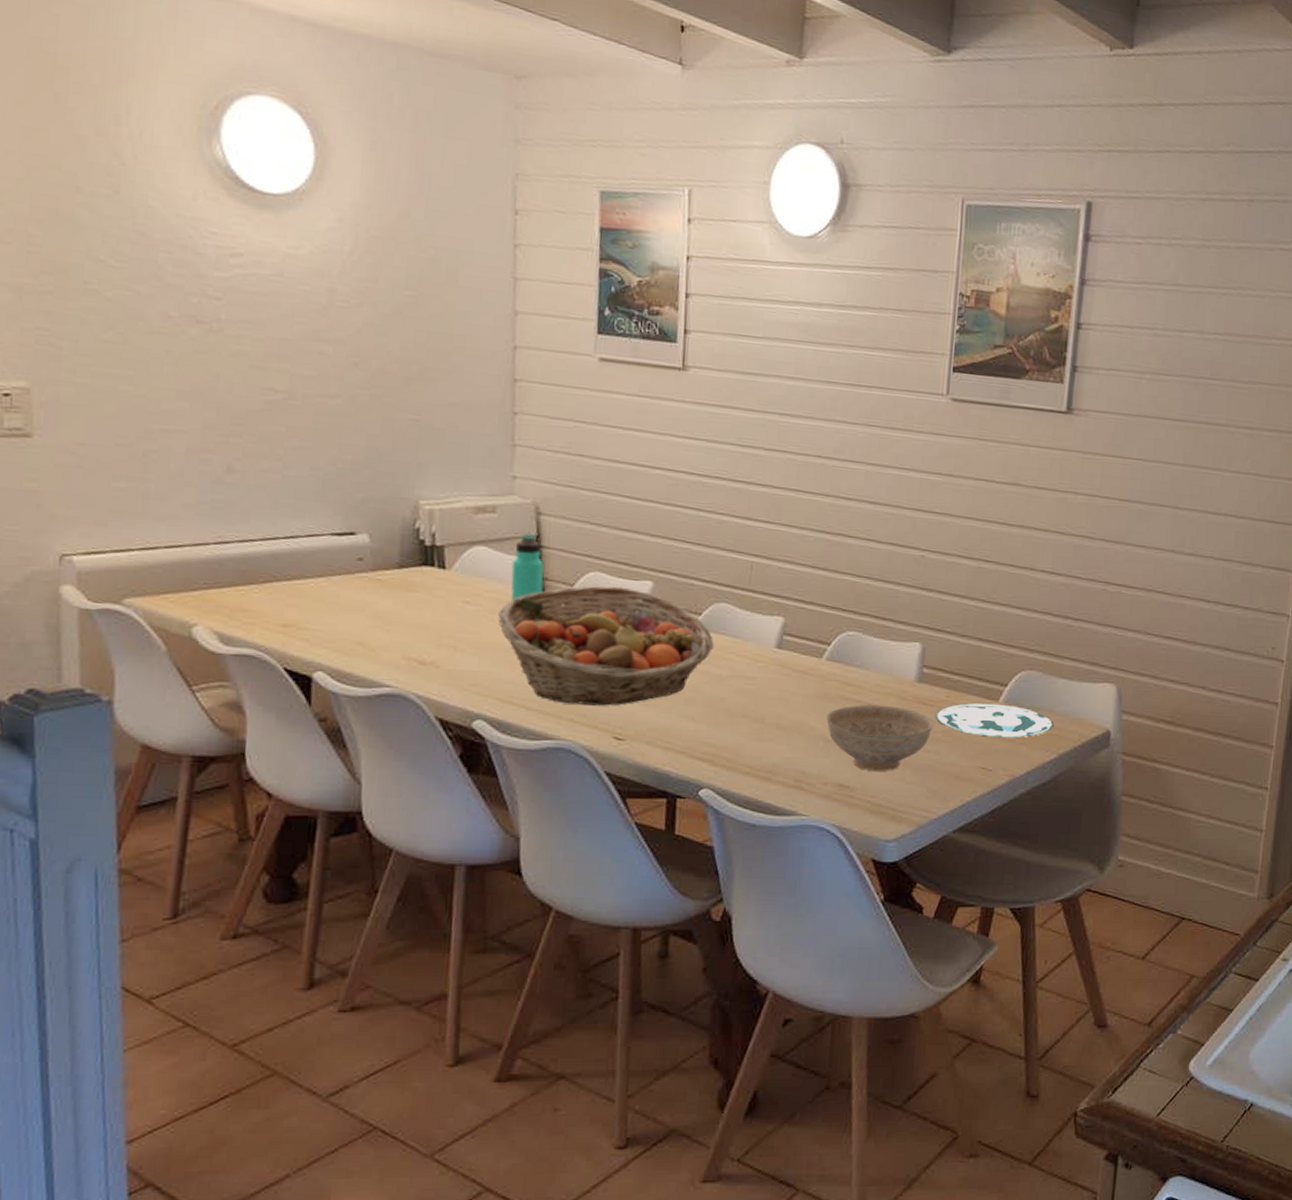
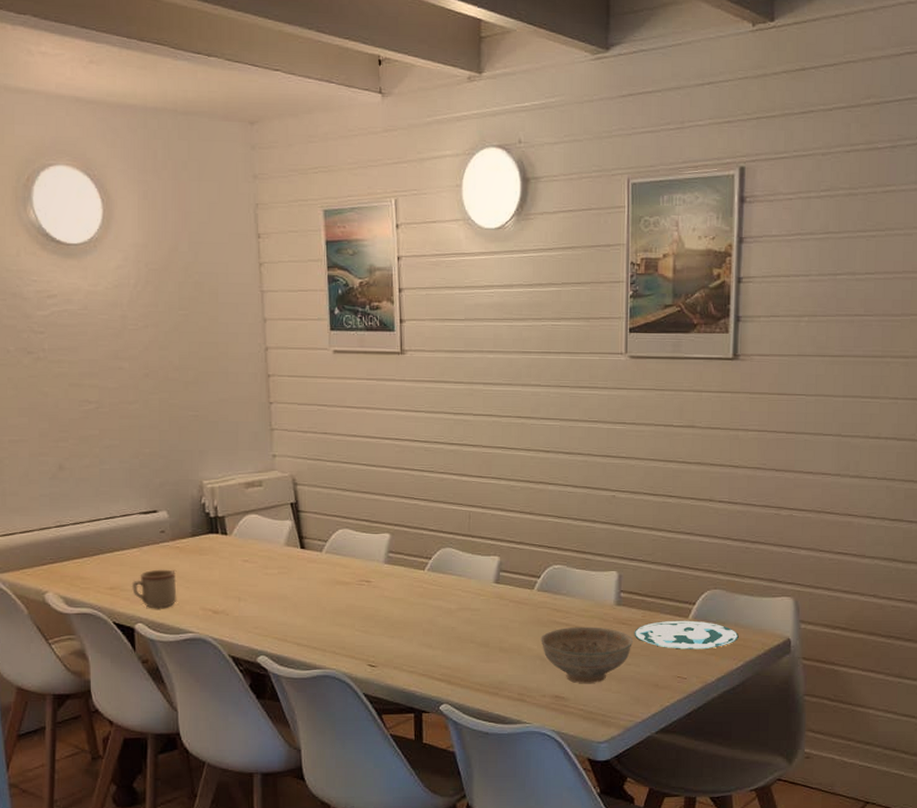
mug: none [312,605,374,655] -> present [131,569,177,609]
fruit basket: present [498,586,714,706] -> none [270,540,444,639]
thermos bottle: present [510,533,544,602] -> none [278,501,303,558]

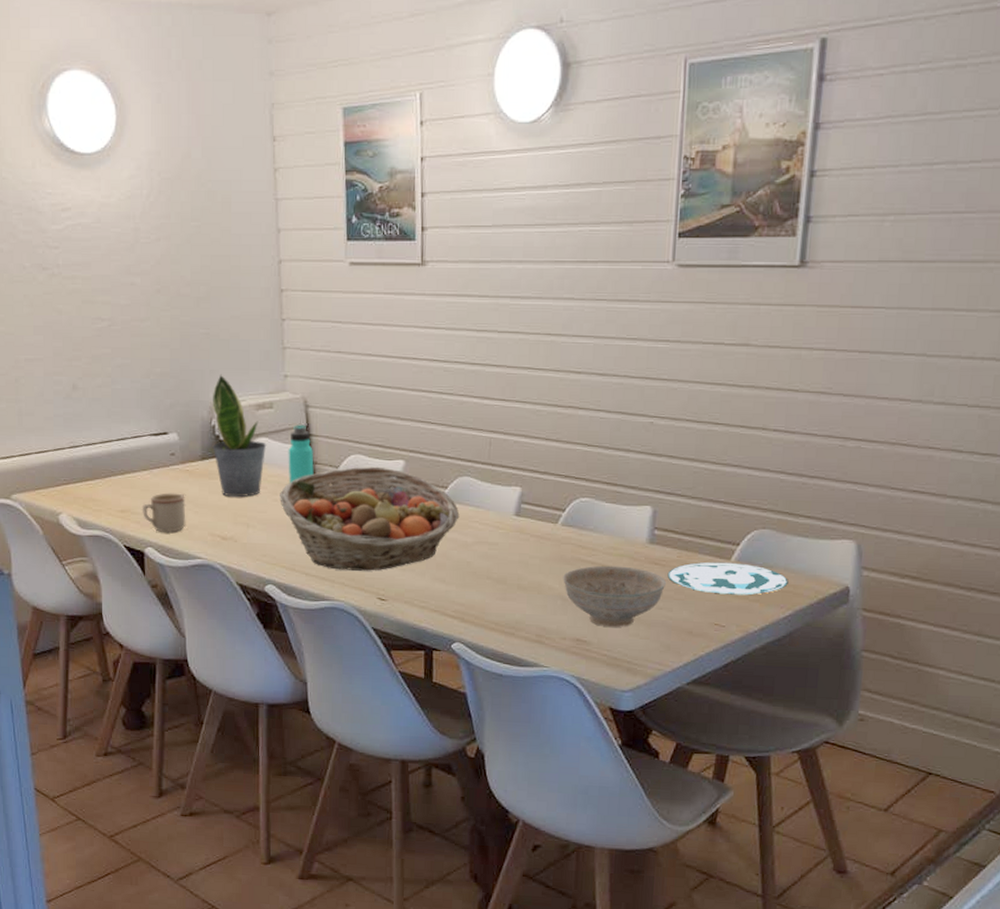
potted plant: none [202,454,257,572] -> present [212,374,267,498]
fruit basket: none [270,540,444,639] -> present [280,466,460,571]
thermos bottle: none [278,501,303,558] -> present [288,424,314,484]

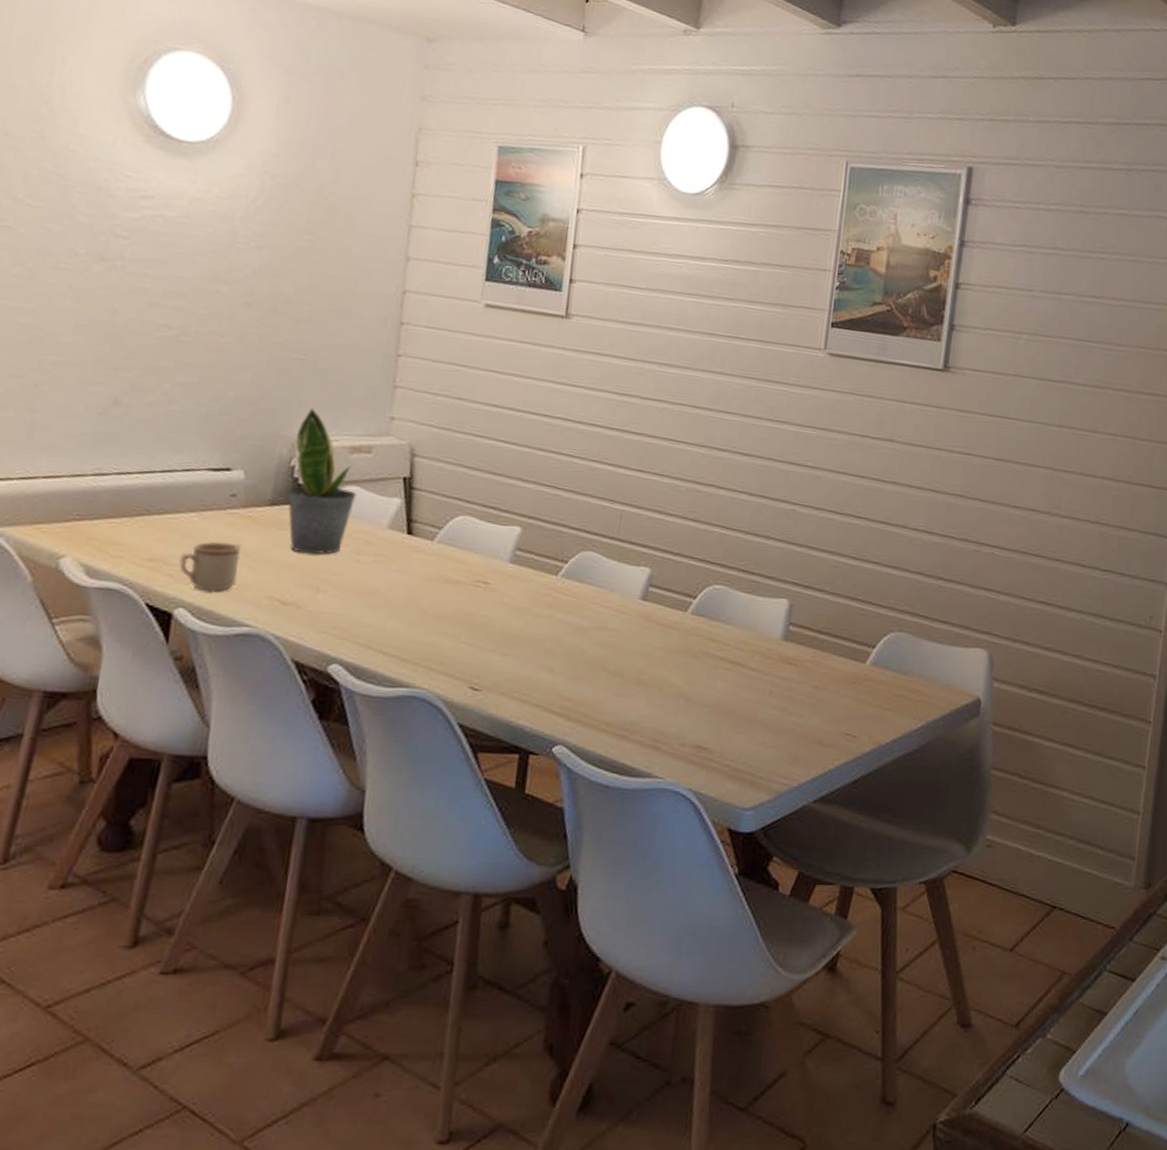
fruit basket: present [280,466,460,571] -> none [363,529,579,654]
thermos bottle: present [288,424,314,484] -> none [378,474,414,544]
decorative bowl: present [563,565,667,627] -> none [688,662,799,734]
plate: present [667,562,788,595] -> none [800,664,922,703]

